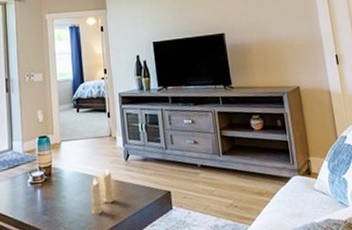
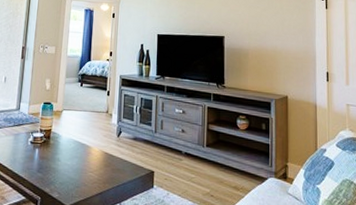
candle: present [90,169,115,215] -> none [80,141,104,180]

